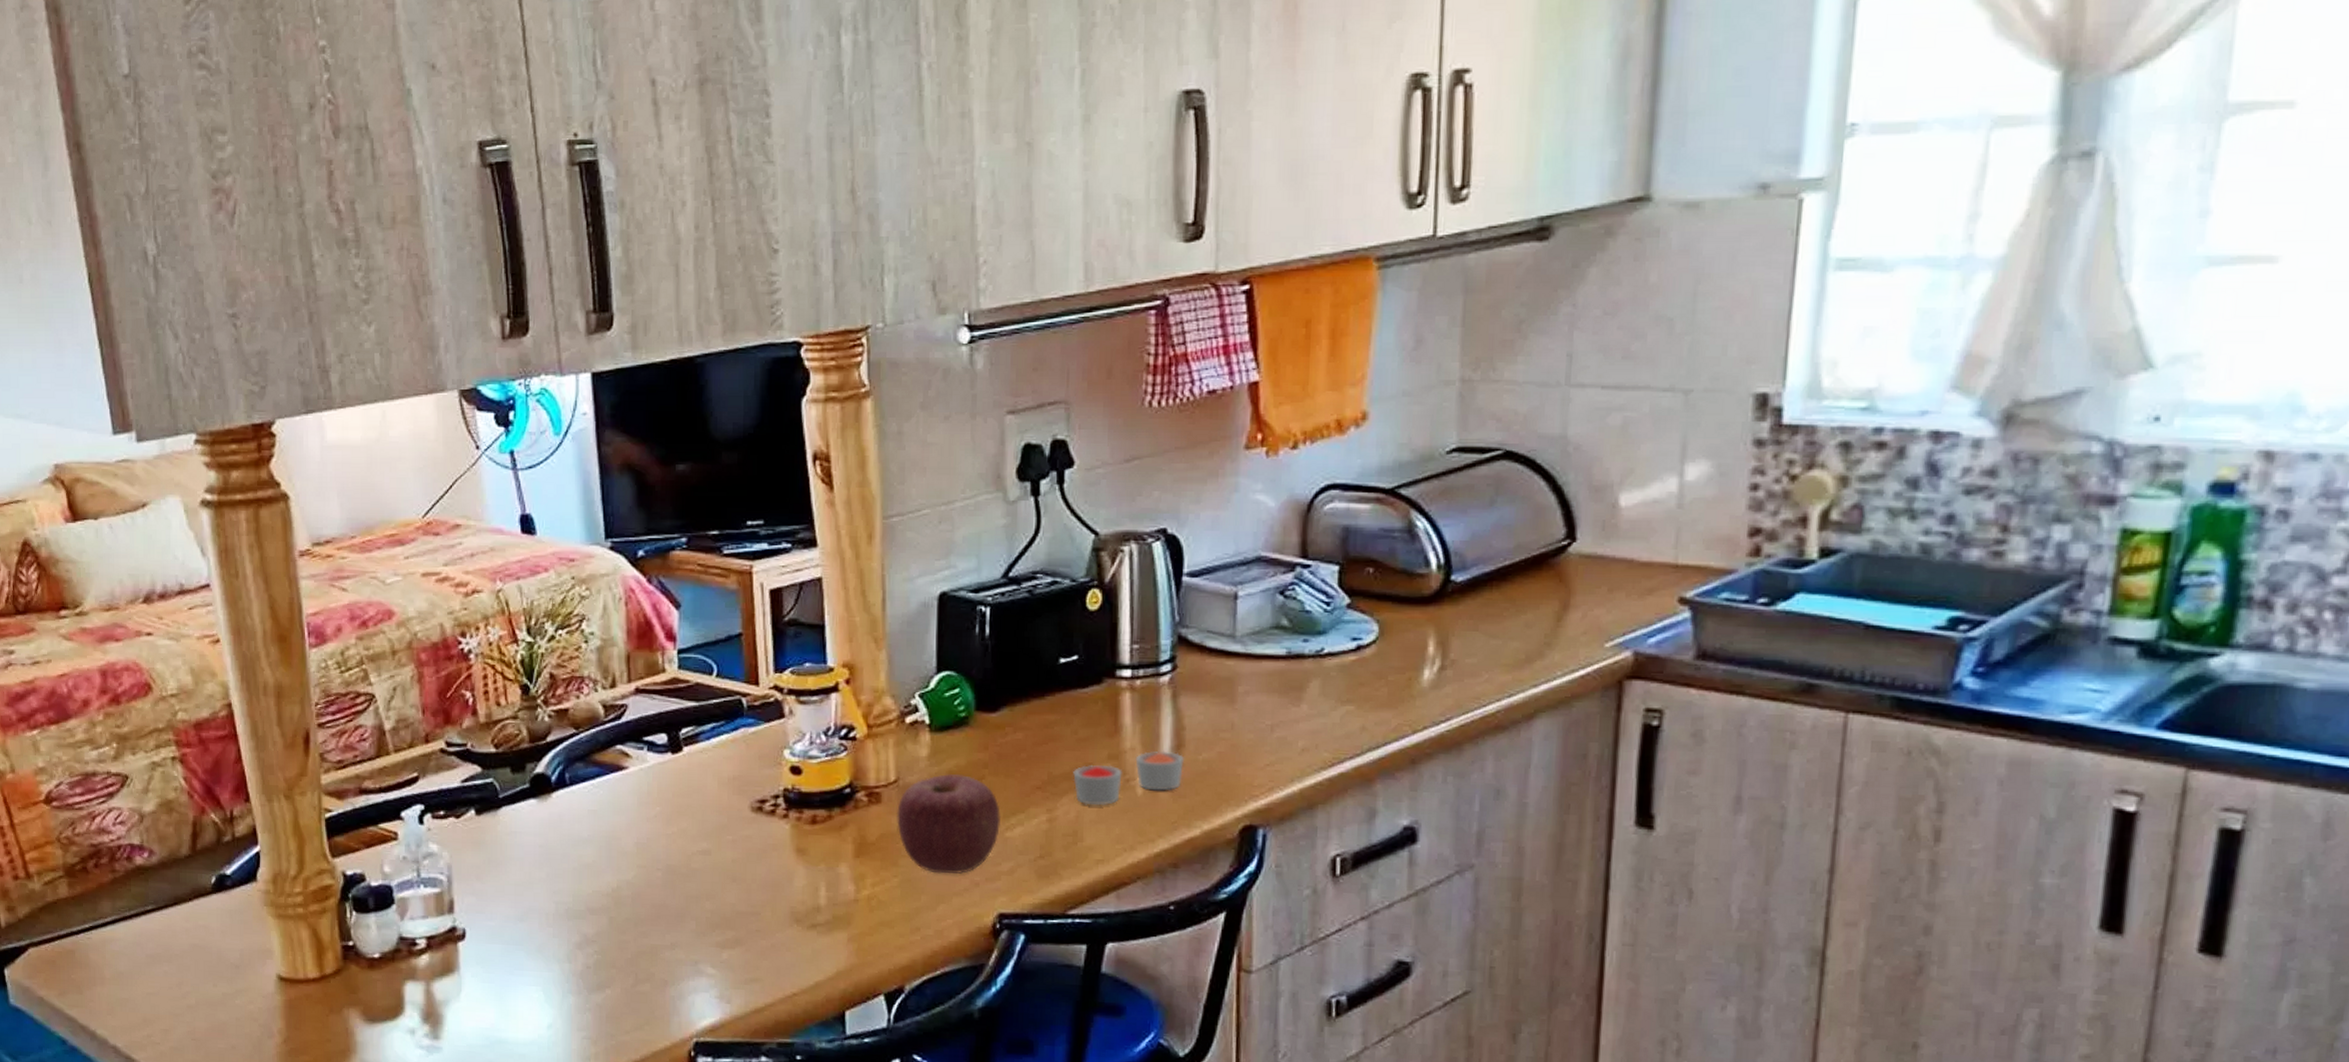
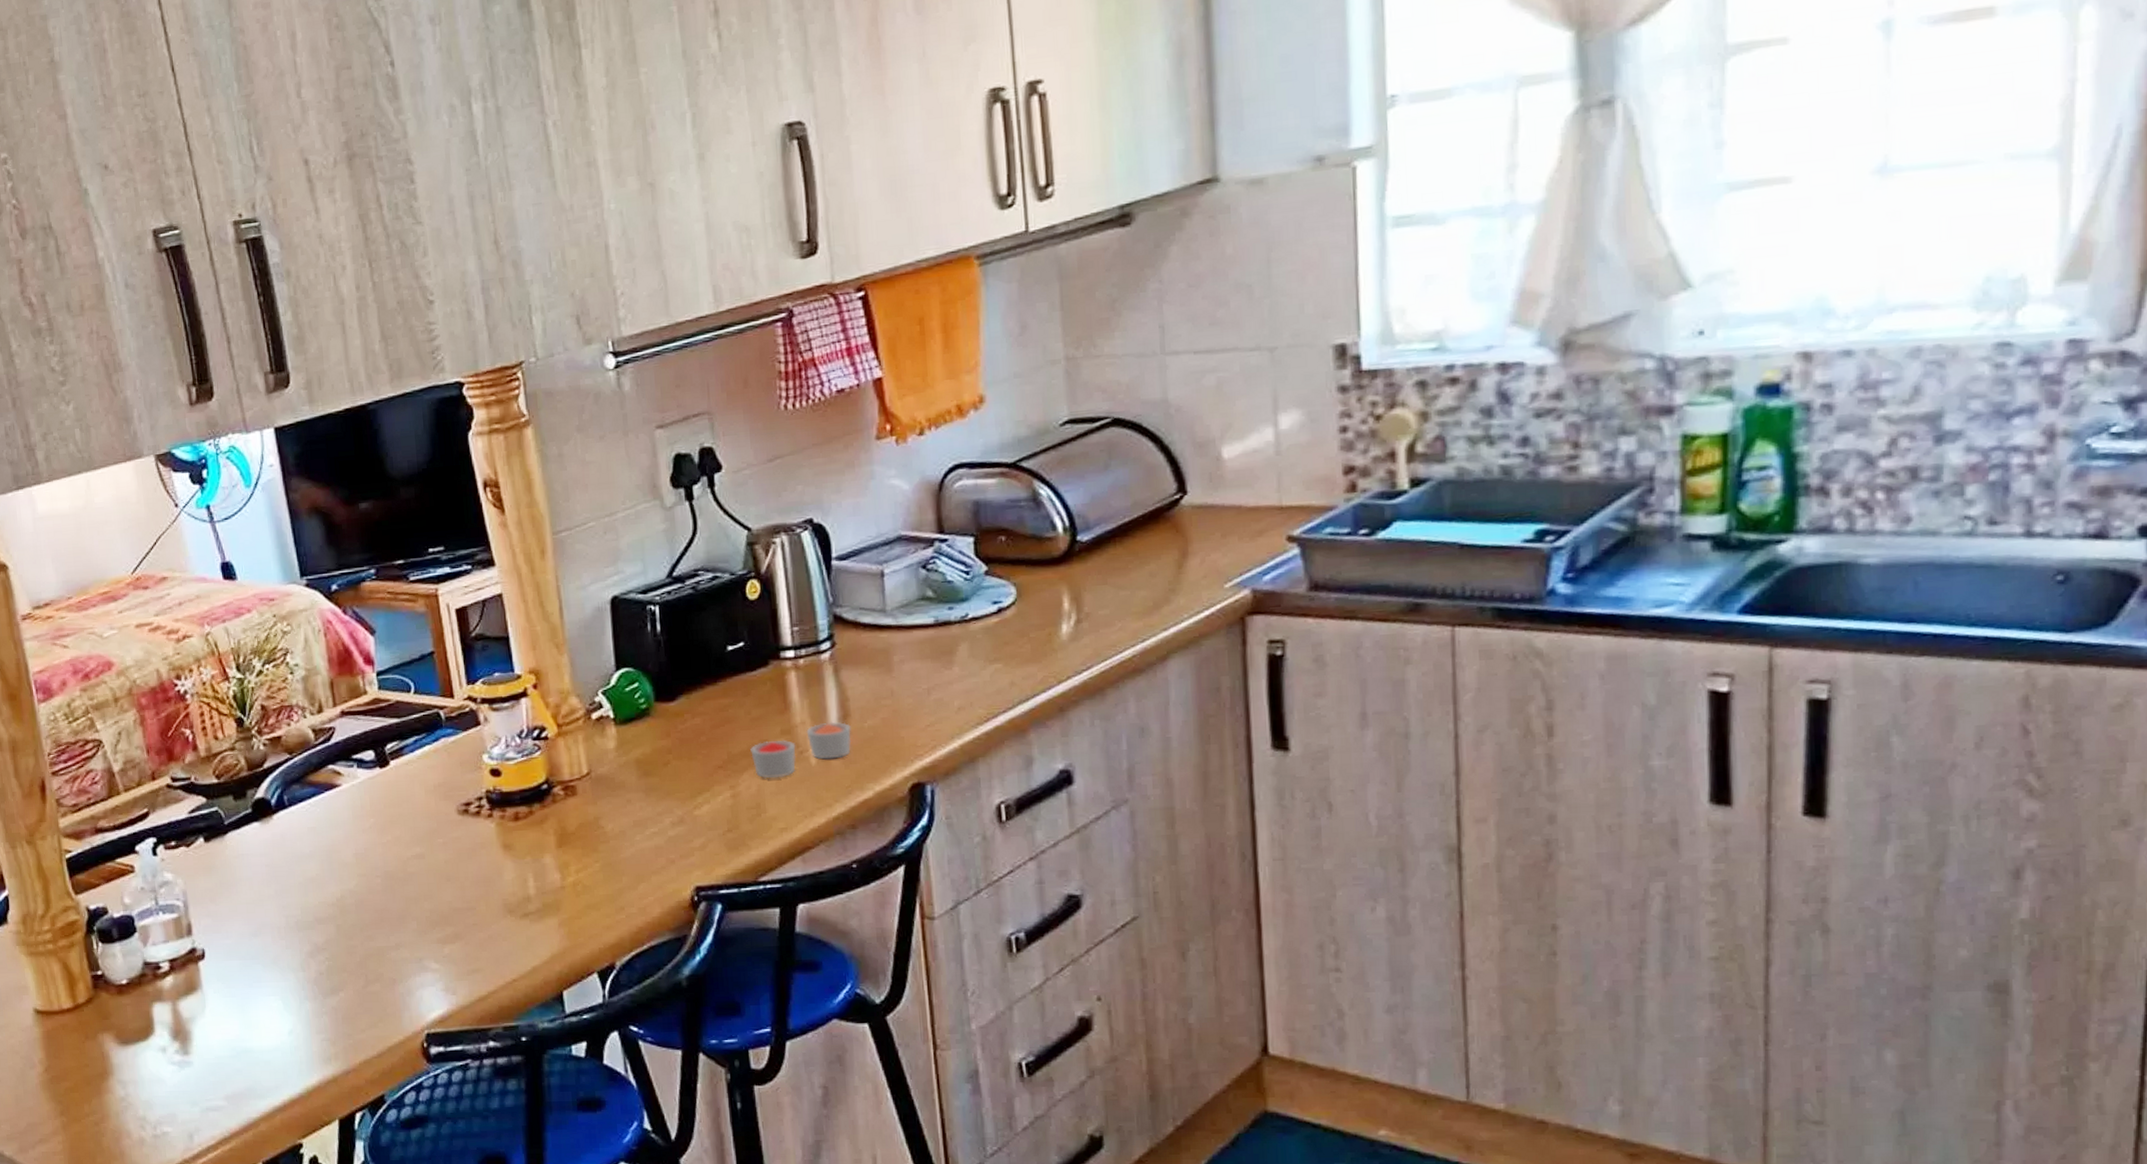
apple: present [897,774,1000,874] -> none [592,762,689,855]

